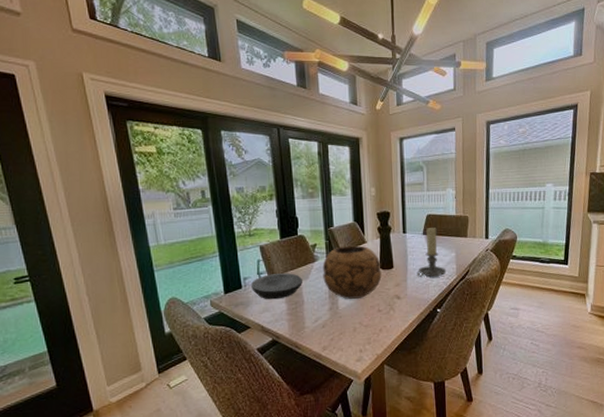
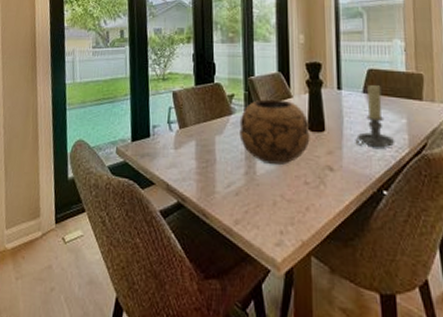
plate: present [251,273,303,300] -> none [160,124,217,155]

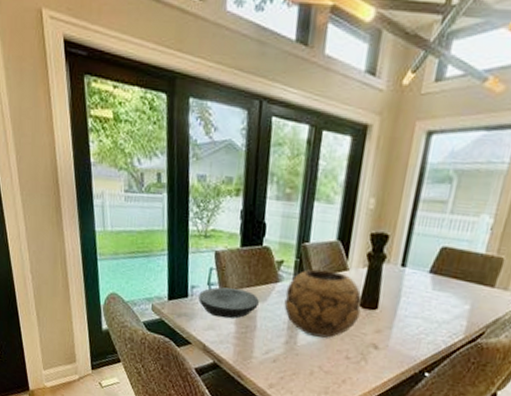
plate: none [160,124,217,155] -> present [198,286,260,319]
candle holder: present [355,84,395,148] -> none [407,264,452,332]

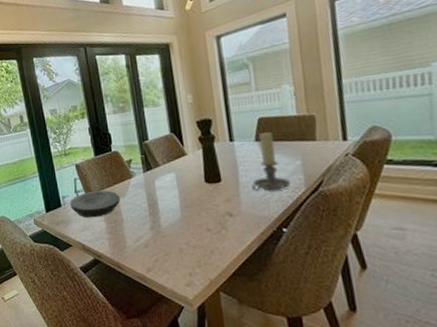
decorative bowl: present [284,269,362,338] -> none [140,158,208,217]
candle holder: none [407,264,452,332] -> present [251,131,291,191]

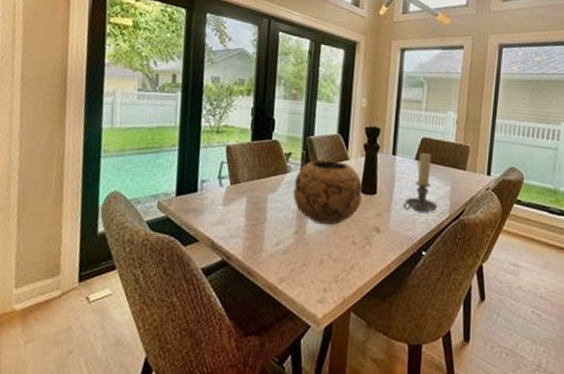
plate: present [70,190,121,218] -> none [208,180,270,212]
decorative bowl: none [140,158,208,217] -> present [293,159,363,225]

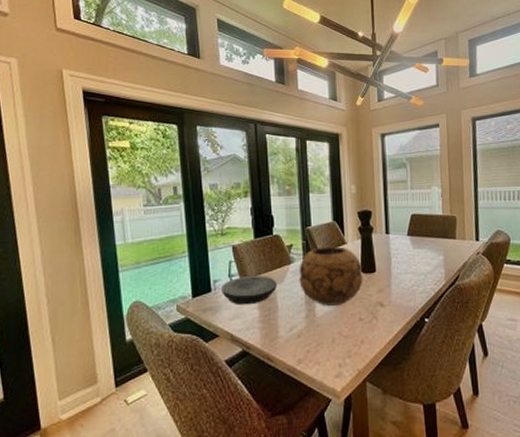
plate: none [208,180,270,212] -> present [222,276,278,305]
candle holder: present [403,152,438,213] -> none [401,227,434,283]

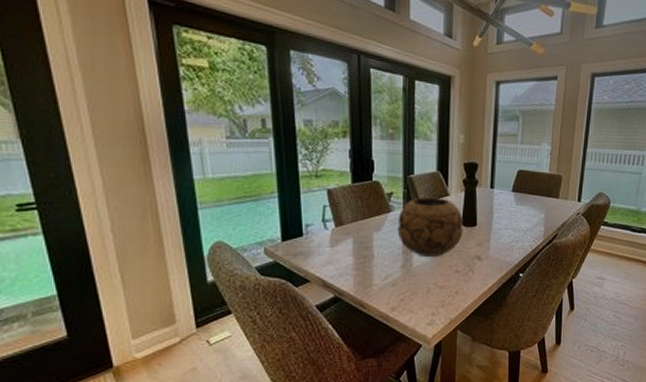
plate: present [222,276,278,305] -> none [314,222,375,252]

